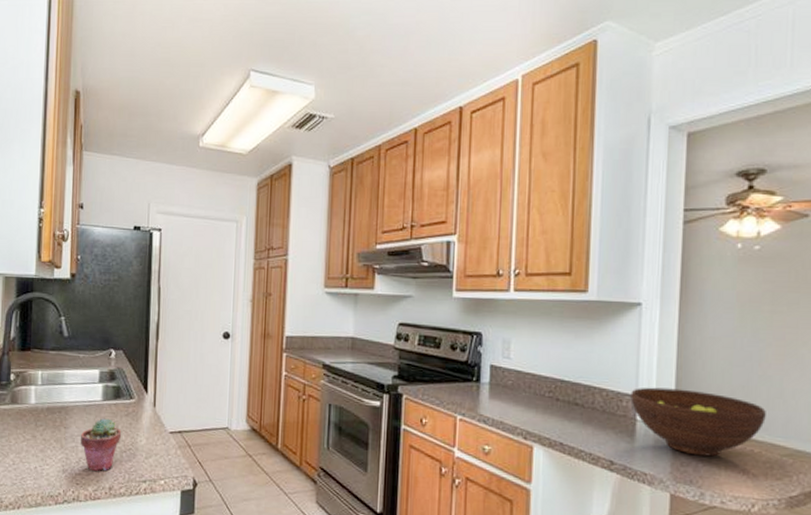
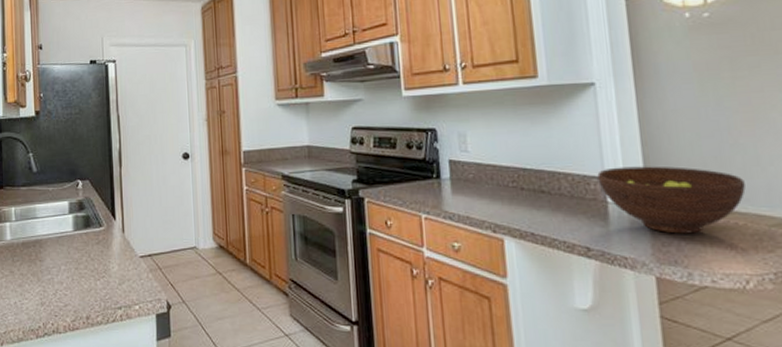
potted succulent: present [80,418,122,472] -> none [55,248,94,302]

